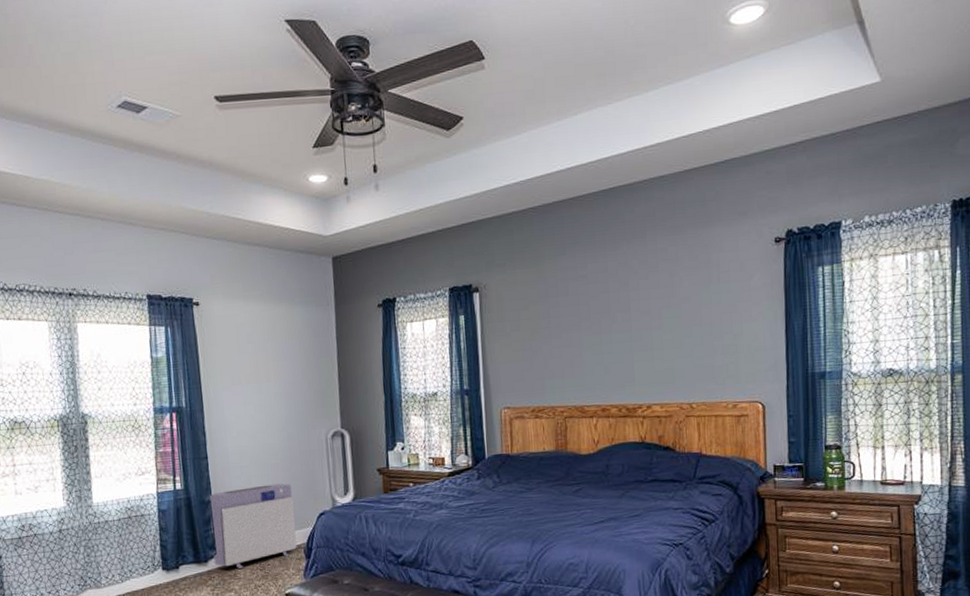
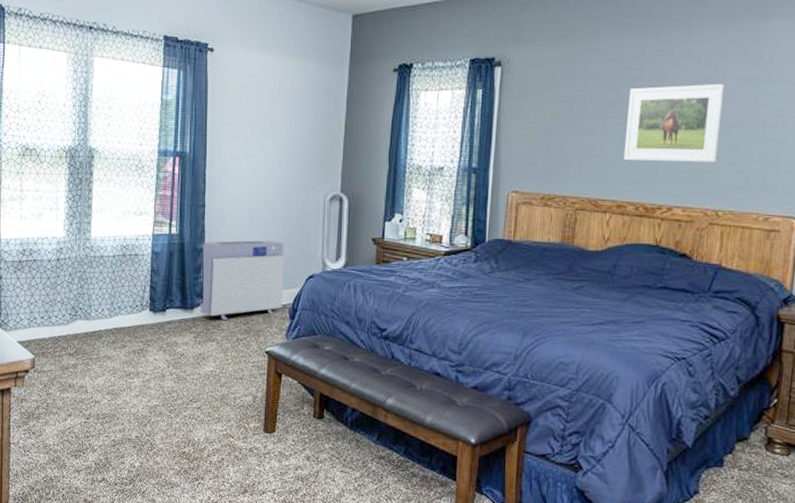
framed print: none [598,287,685,368] -> present [623,83,724,162]

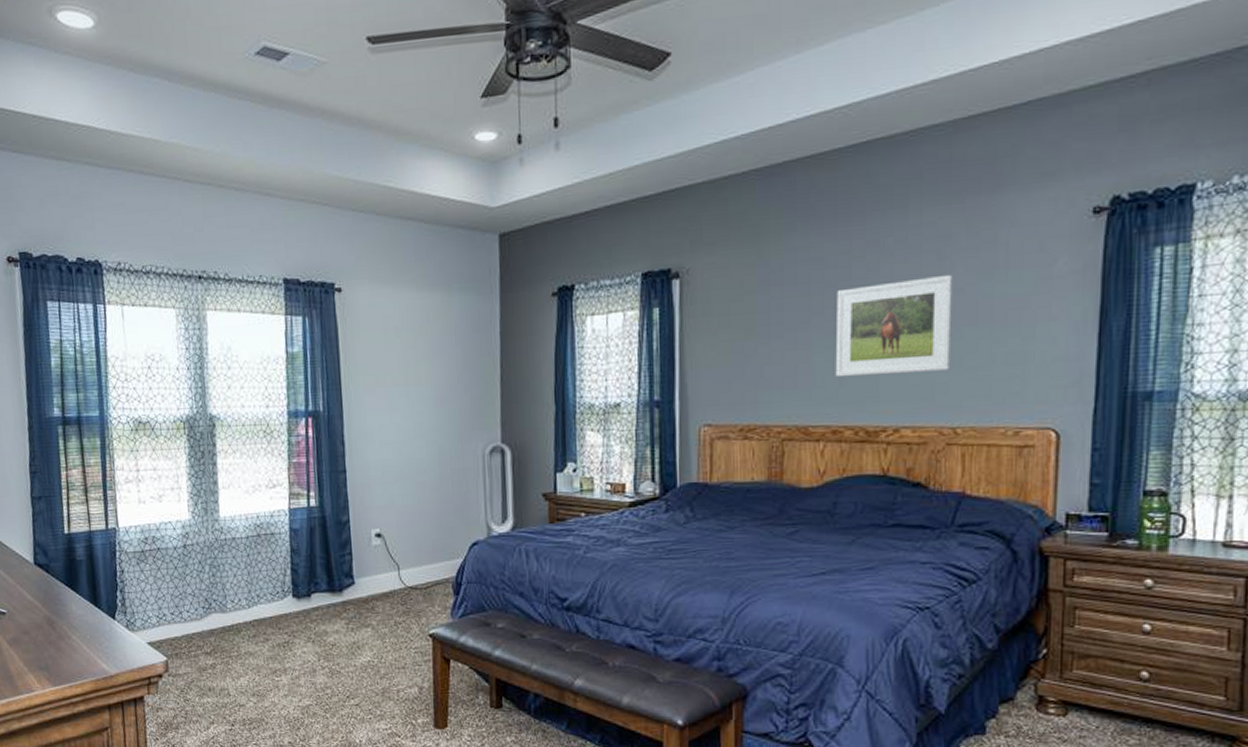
air purifier: present [200,240,285,320] -> none [346,505,444,601]

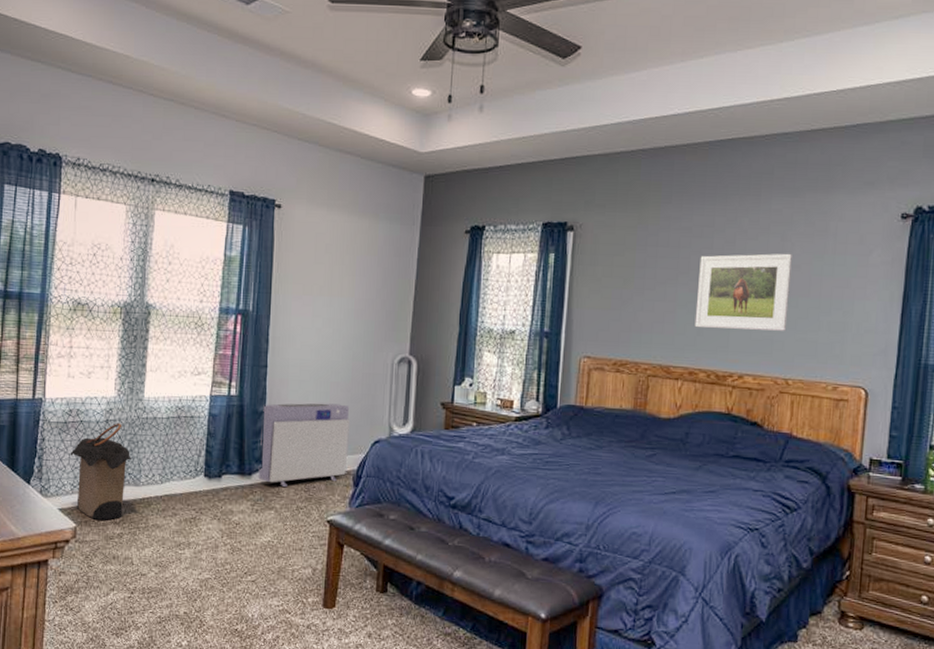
laundry hamper: none [151,547,215,651] -> present [70,423,131,520]
air purifier: none [346,505,444,601] -> present [258,403,350,487]

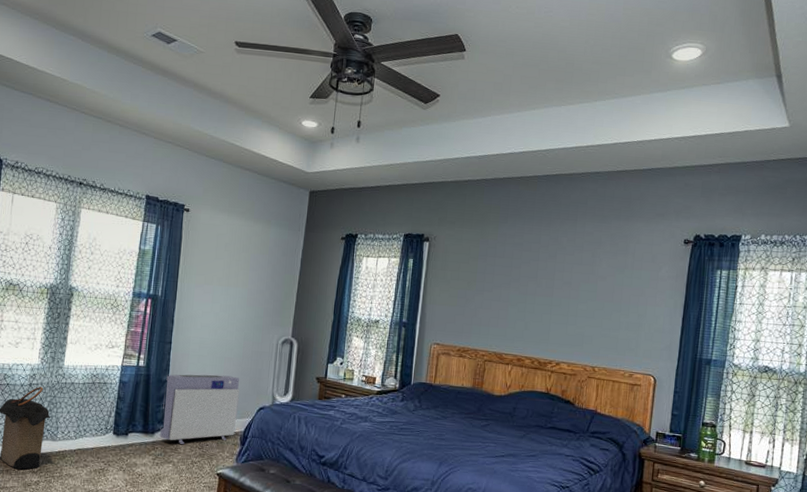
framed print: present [694,253,792,331] -> none [523,266,600,328]

